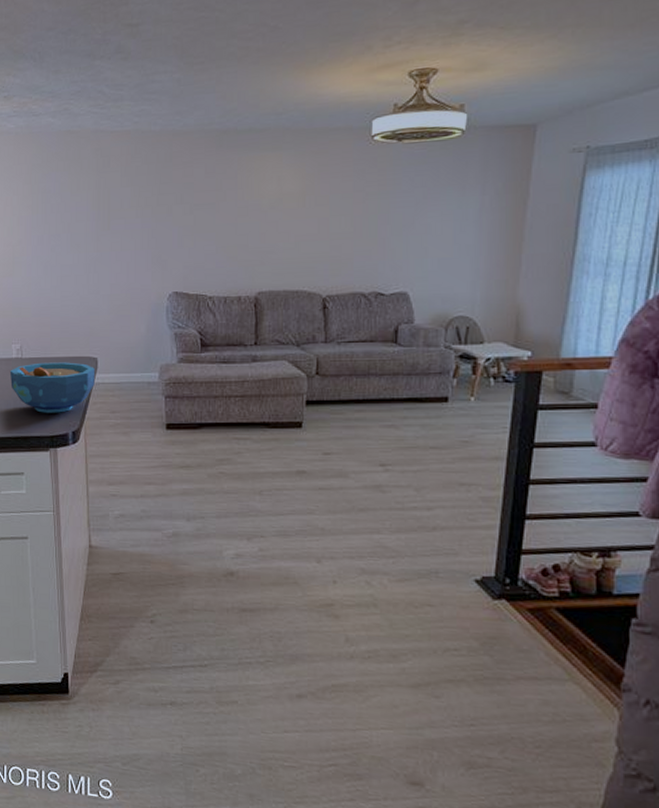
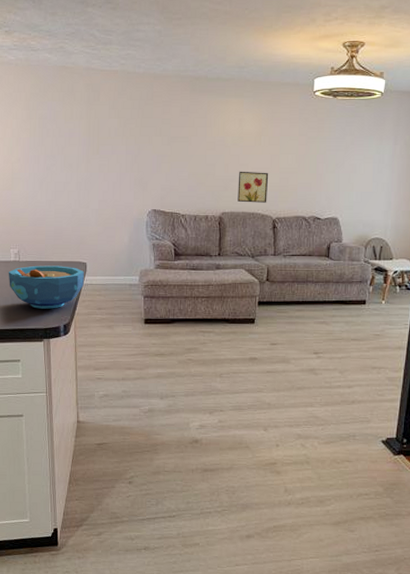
wall art: none [277,240,316,279] -> present [237,171,269,203]

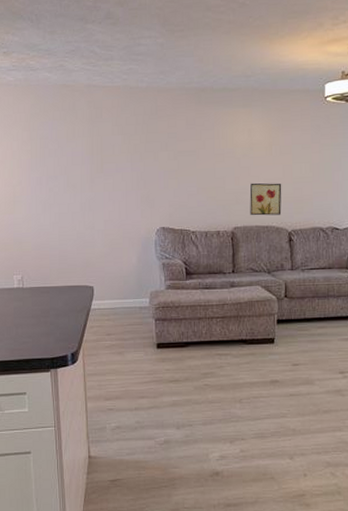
bowl: present [8,265,84,309] -> none [11,290,91,337]

